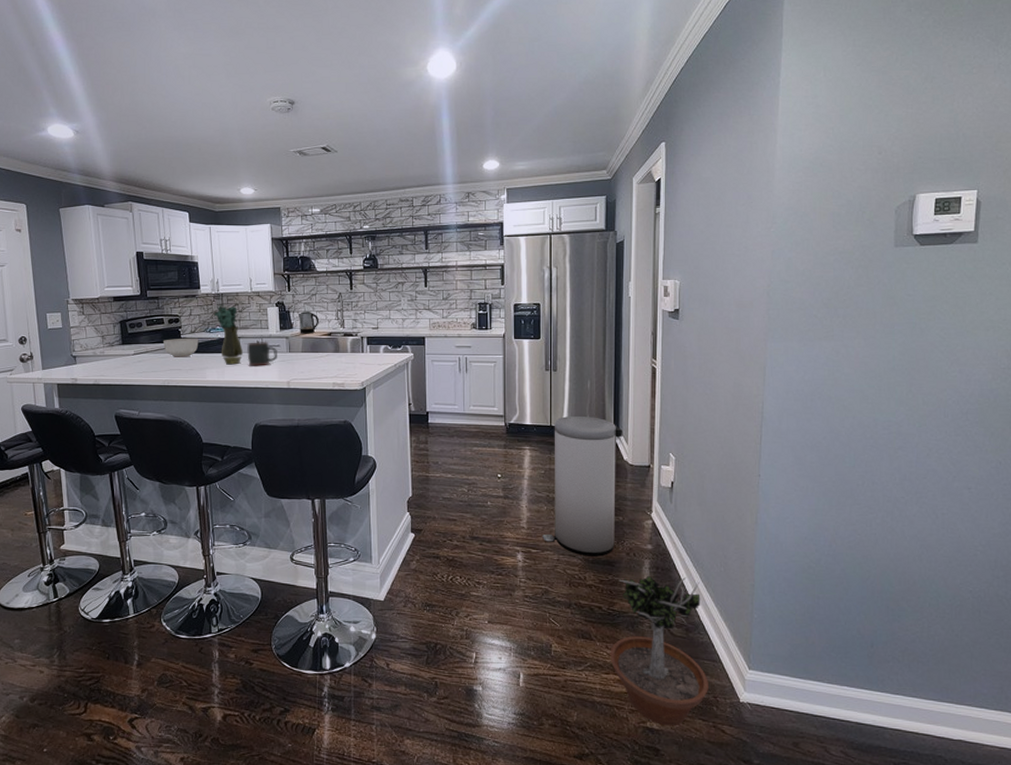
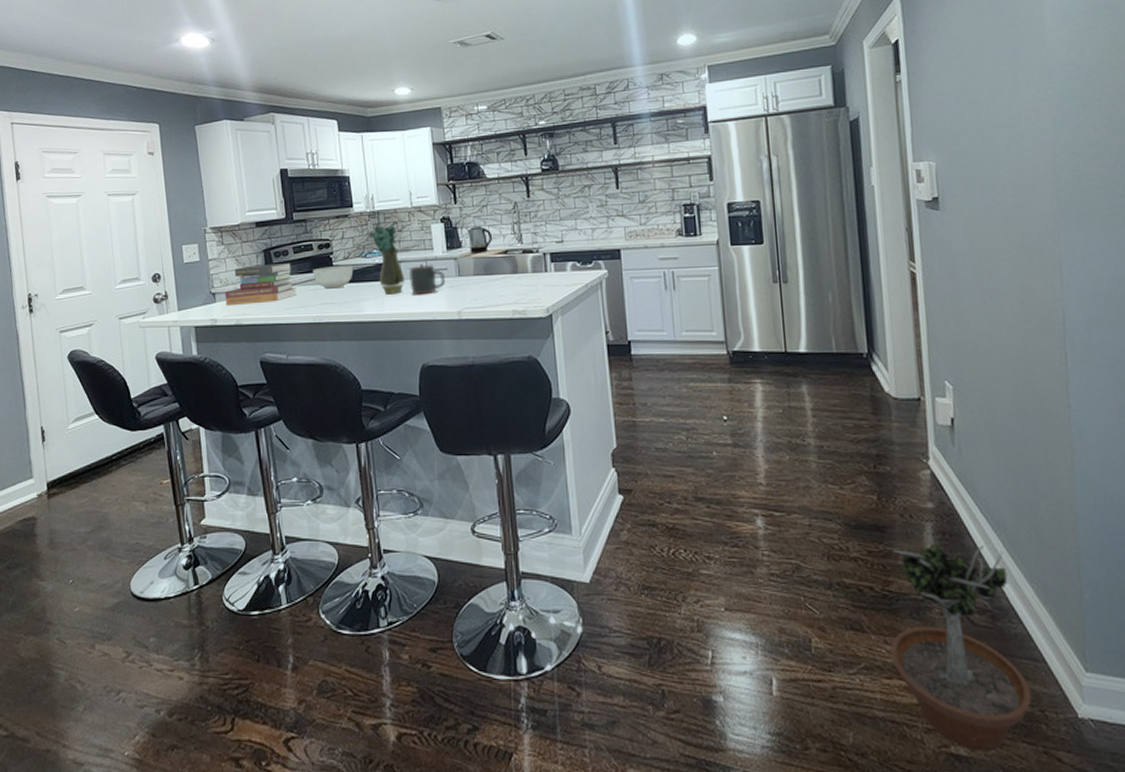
books: none [85,334,148,368] -> present [225,263,296,306]
pedal bin: present [542,415,622,557] -> none [787,337,883,520]

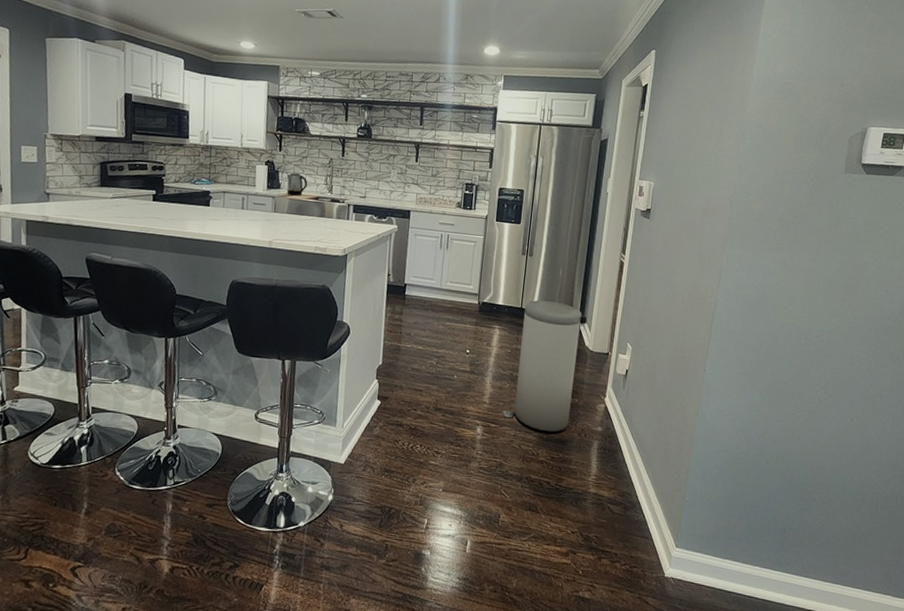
books: present [225,263,296,306] -> none [58,174,128,210]
bowl: present [312,264,354,289] -> none [144,186,183,207]
vase: present [370,222,406,295] -> none [201,155,228,219]
mug: present [409,264,445,295] -> none [230,198,262,223]
pedal bin: none [787,337,883,520] -> present [502,300,587,435]
potted tree: present [890,543,1032,752] -> none [552,455,641,596]

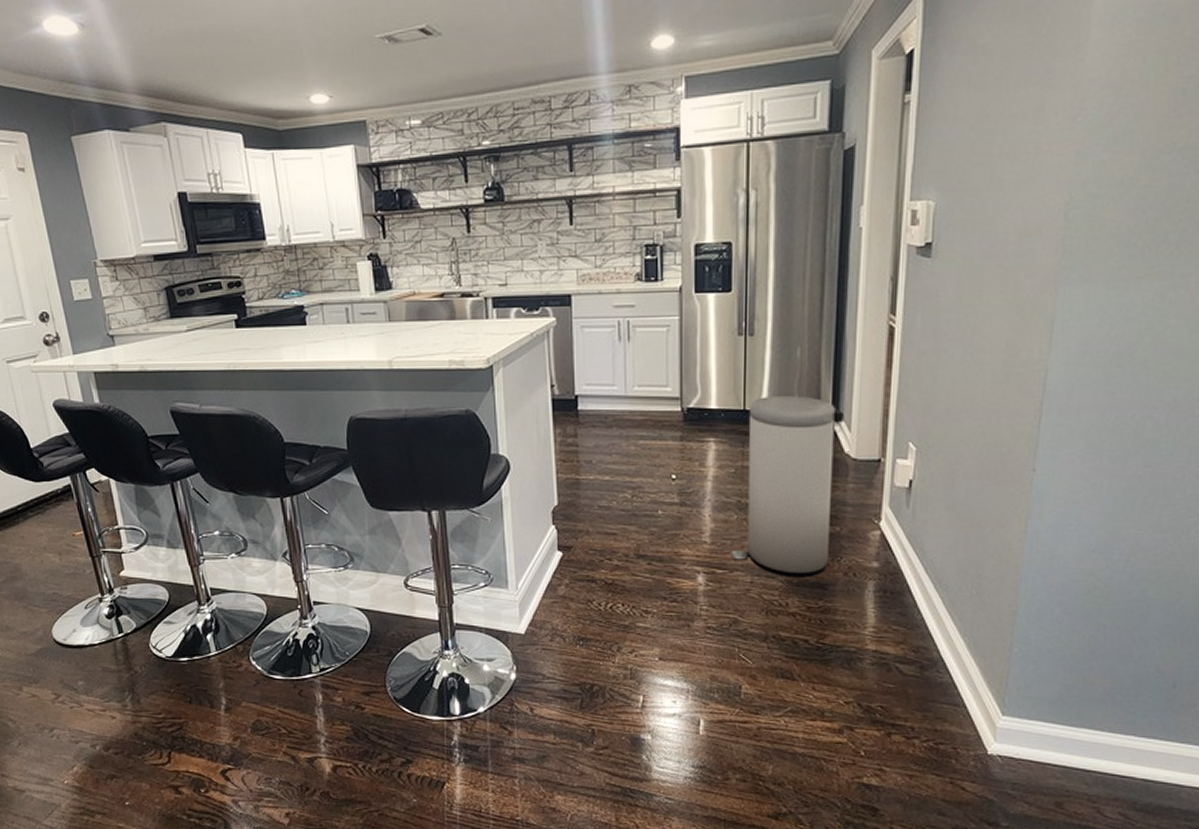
kettle: present [286,173,308,196] -> none [397,265,427,296]

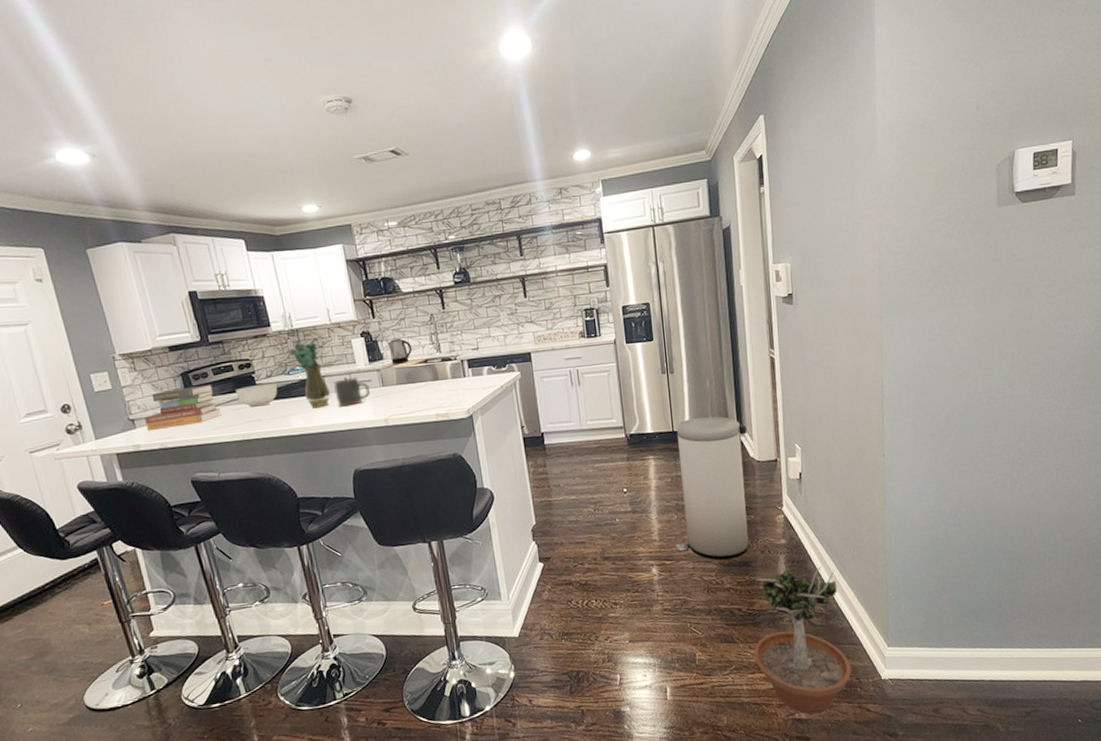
books: none [125,303,206,351] -> present [145,385,221,432]
bowl: none [222,306,270,333] -> present [235,382,278,407]
vase: none [287,258,329,341] -> present [291,340,331,409]
mug: none [333,307,374,342] -> present [334,376,370,407]
kettle: none [397,265,427,296] -> present [387,338,413,364]
potted tree: none [817,600,947,782] -> present [753,566,851,714]

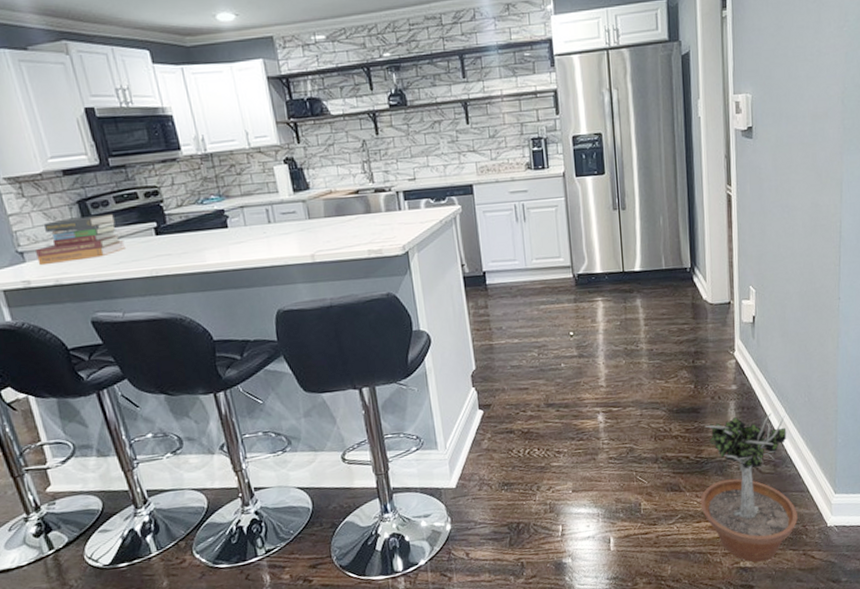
bowl: present [235,382,278,407] -> none [140,212,190,240]
vase: present [291,340,331,409] -> none [204,166,251,242]
mug: present [334,376,370,407] -> none [253,207,295,241]
kettle: present [387,338,413,364] -> none [313,166,342,195]
pedal bin: present [675,416,749,560] -> none [623,256,700,407]

